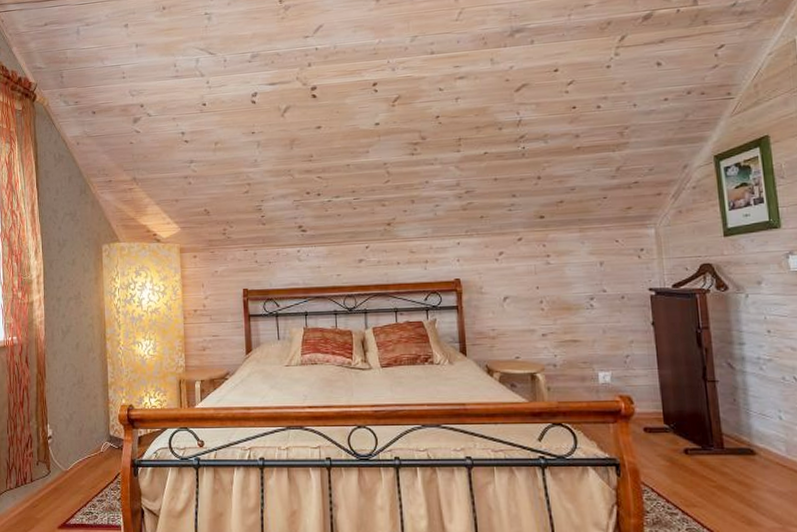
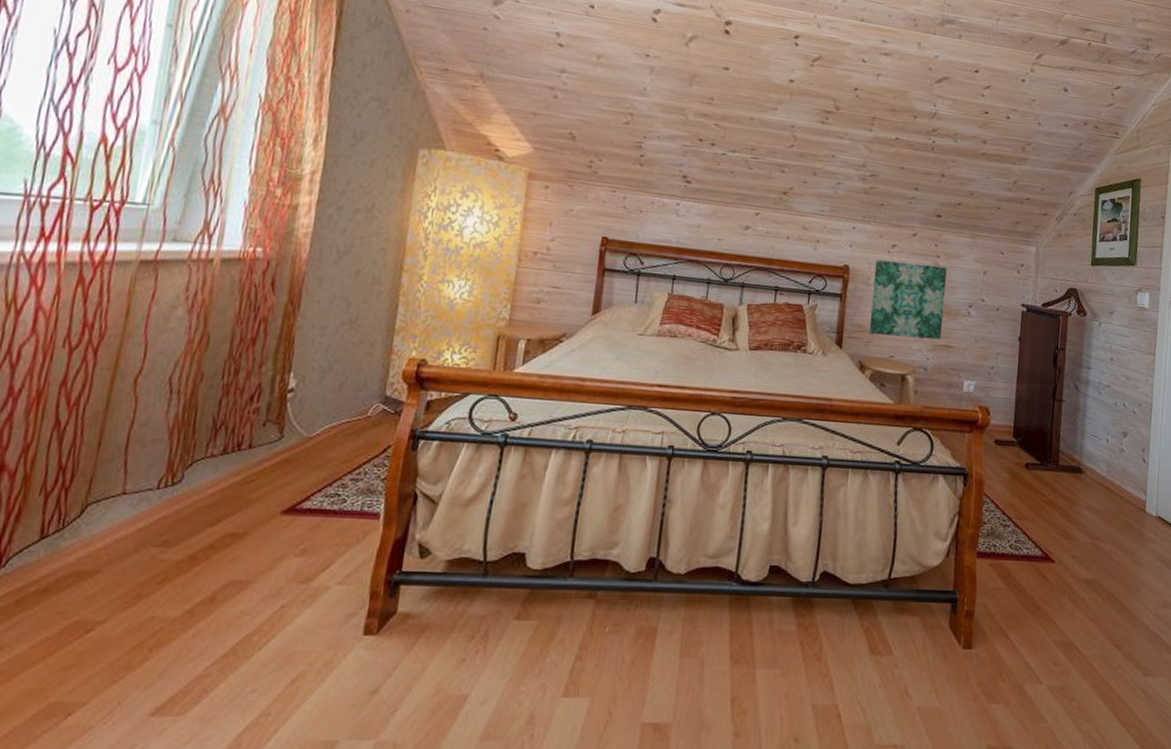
wall art: none [485,264,566,340] -> present [868,260,947,340]

